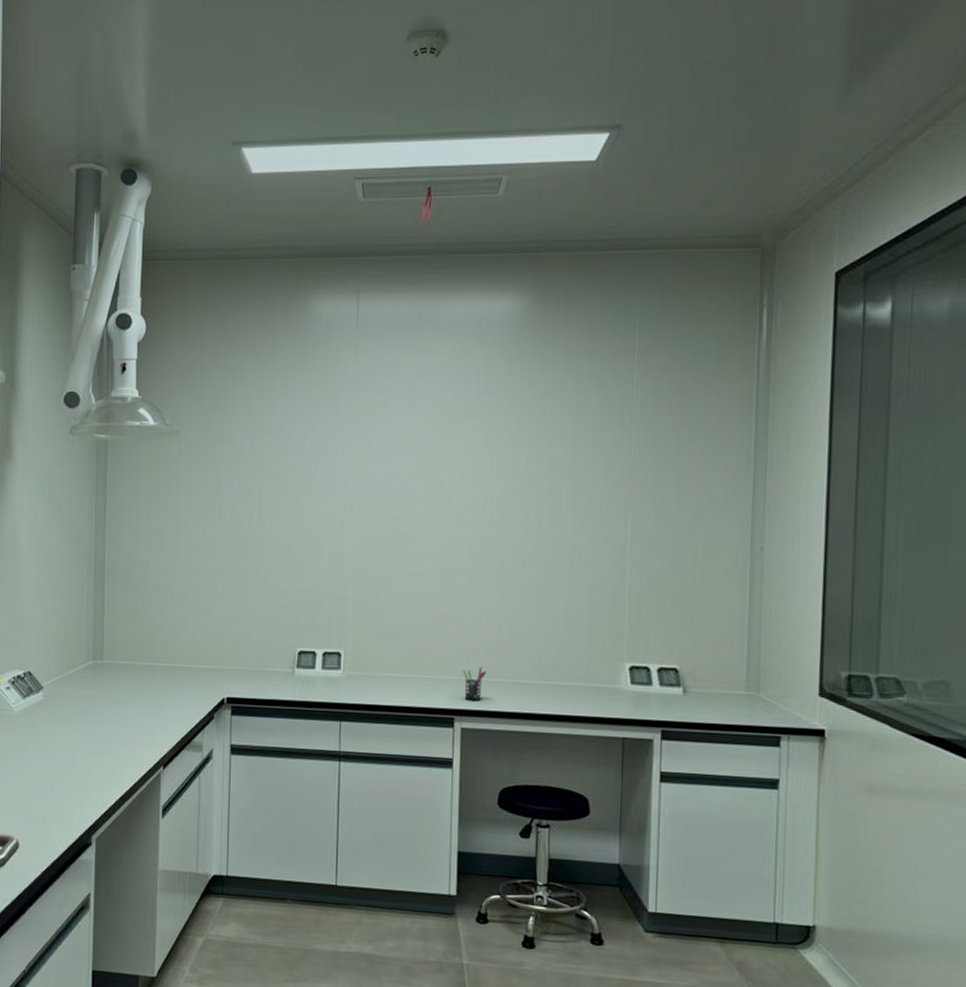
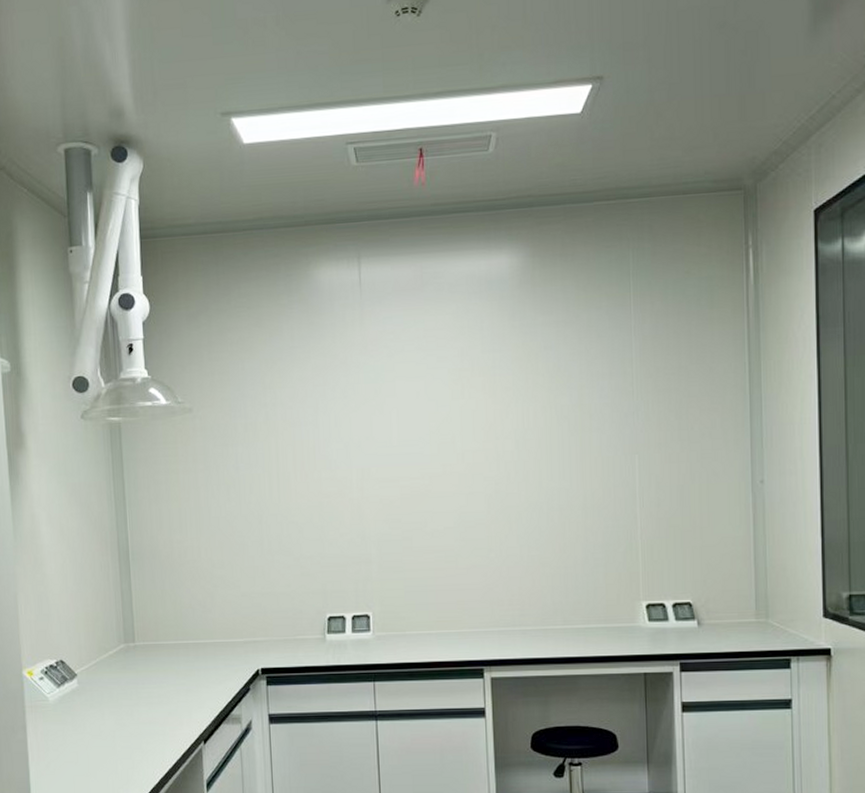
pen holder: present [462,667,487,701] -> none [488,617,512,651]

